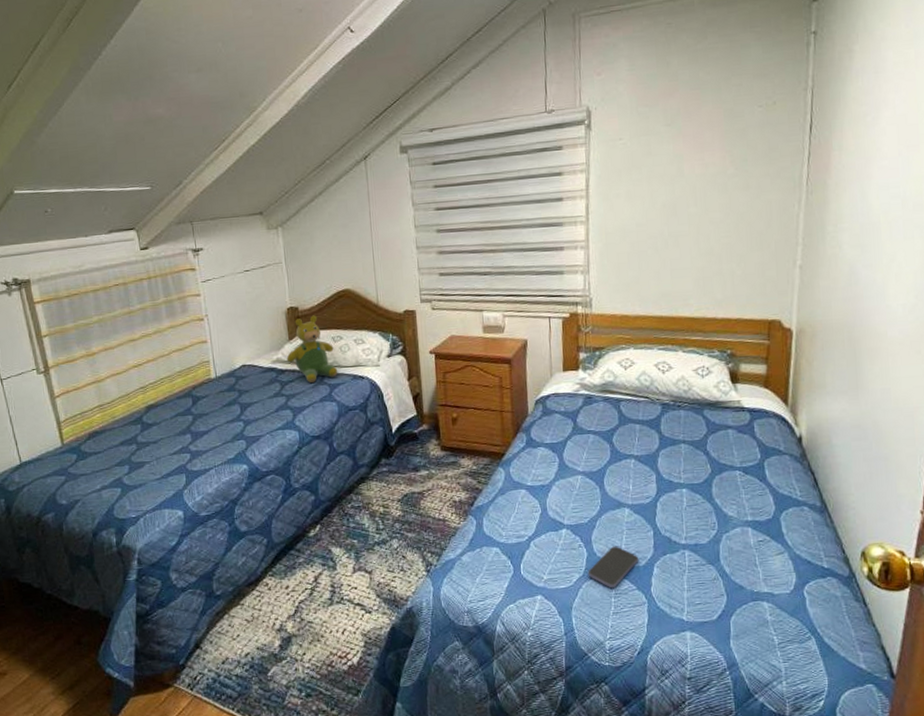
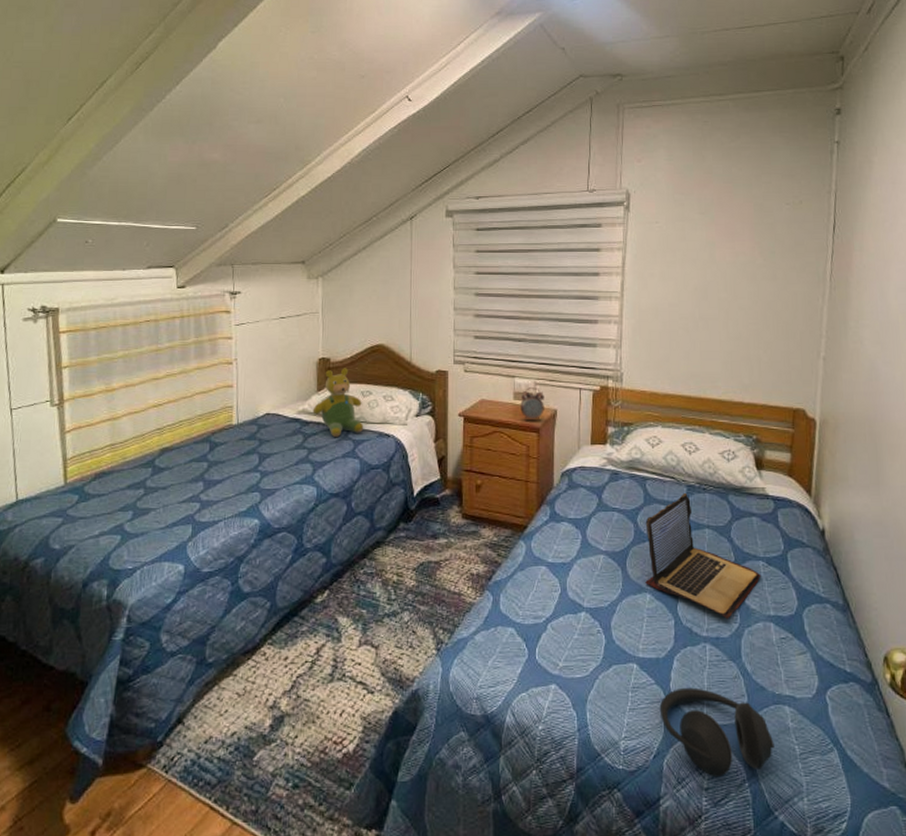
alarm clock: none [489,320,515,353] -> present [520,388,544,421]
smartphone: present [587,546,639,589] -> none [605,634,659,681]
laptop: none [621,410,738,527] -> present [645,492,761,619]
headphones: none [641,590,754,668] -> present [659,687,775,778]

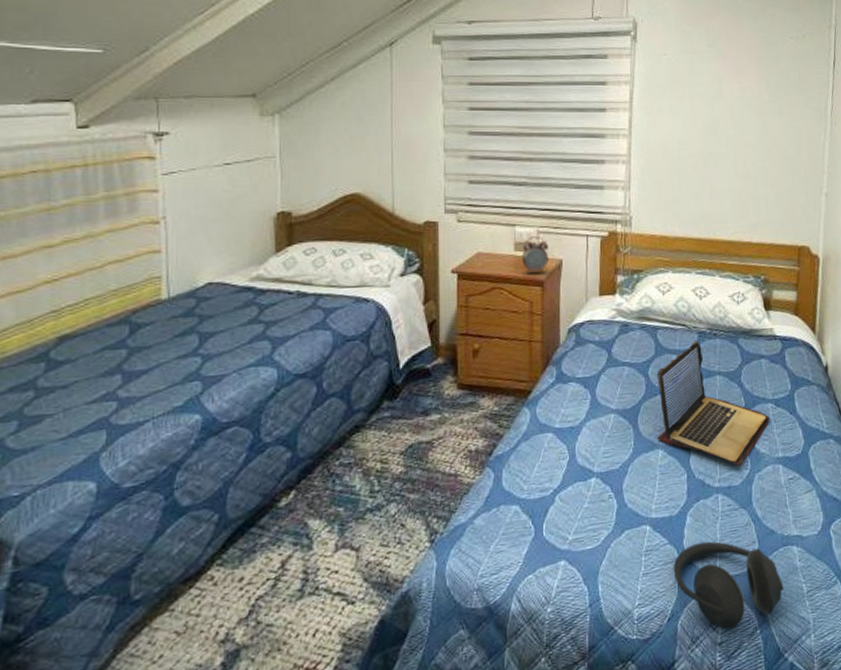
teddy bear: present [312,368,364,438] -> none [270,222,337,308]

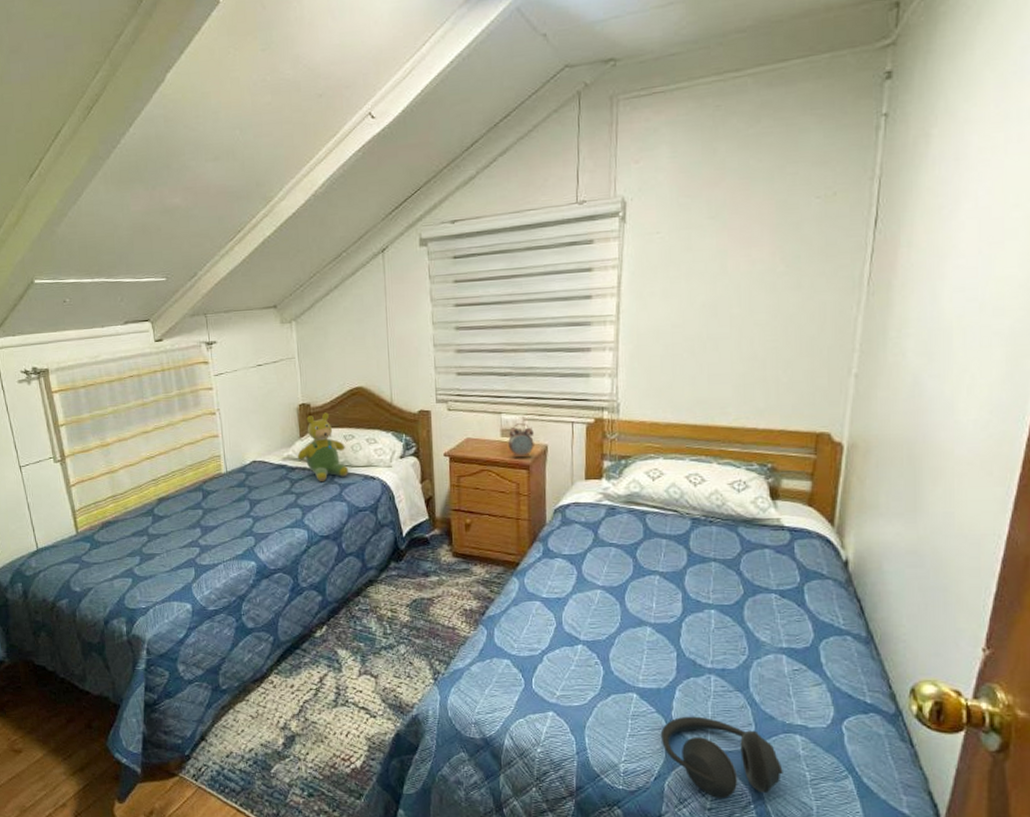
teddy bear: none [270,222,337,308] -> present [297,412,349,483]
laptop: present [656,339,770,467] -> none [645,525,774,651]

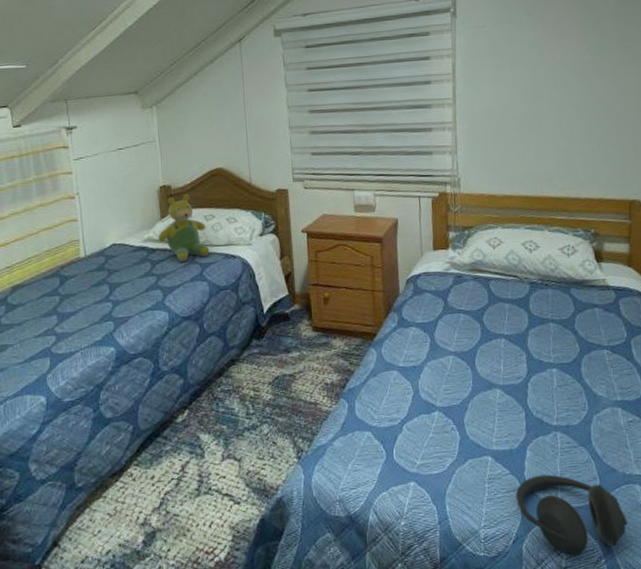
alarm clock: present [508,423,534,458] -> none [361,199,386,232]

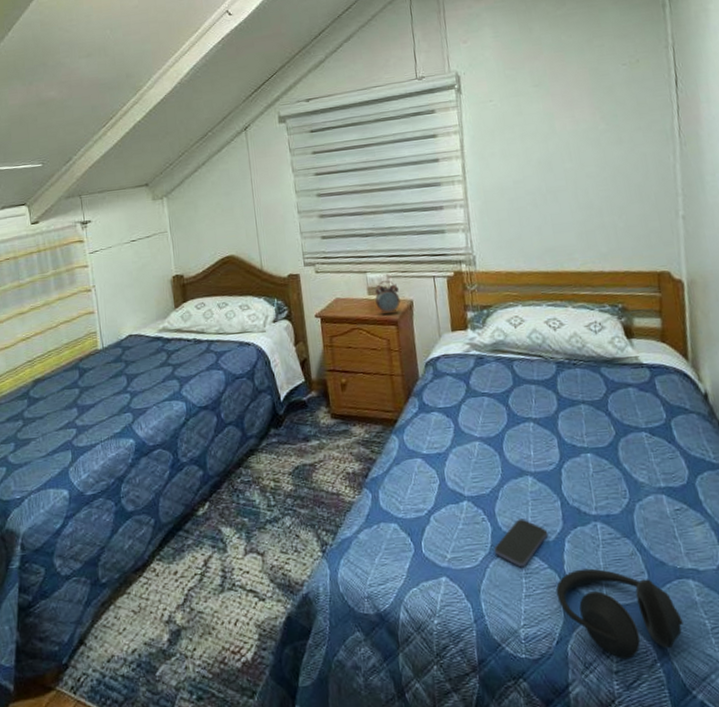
teddy bear: present [158,193,210,263] -> none [172,282,224,352]
alarm clock: none [361,199,386,232] -> present [374,280,400,315]
smartphone: none [460,428,512,474] -> present [493,518,548,568]

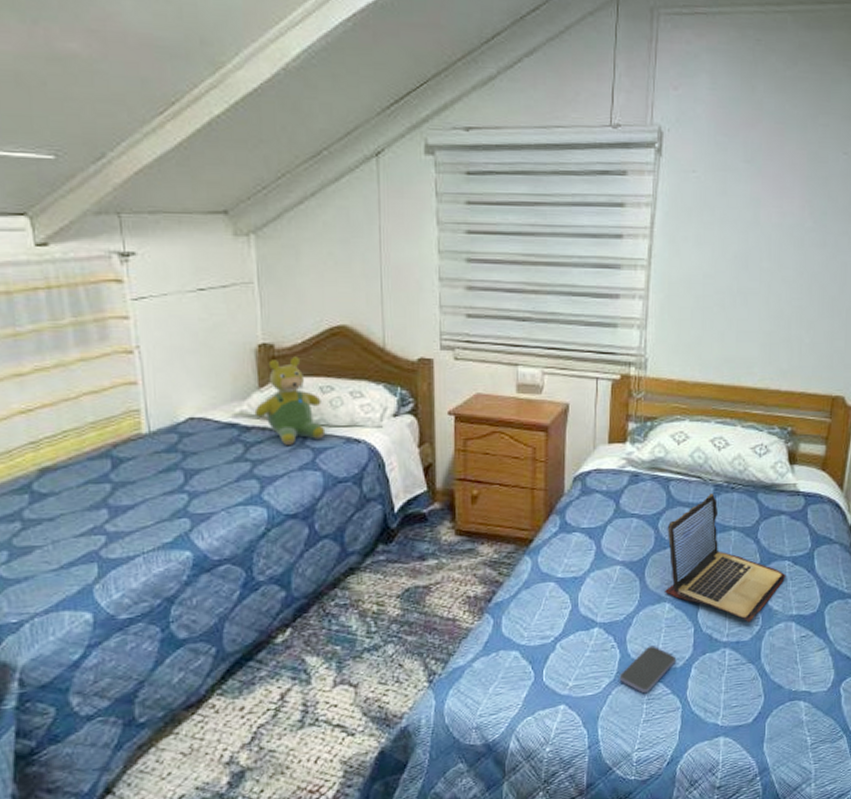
teddy bear: none [172,282,224,352] -> present [254,356,326,446]
alarm clock: present [374,280,400,315] -> none [525,378,554,418]
laptop: none [517,369,646,495] -> present [665,492,786,623]
headphones: present [556,568,684,660] -> none [675,693,787,776]

